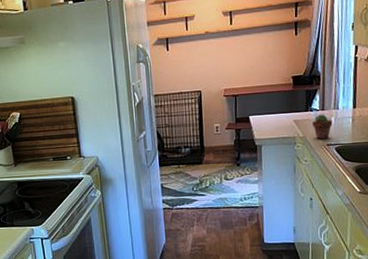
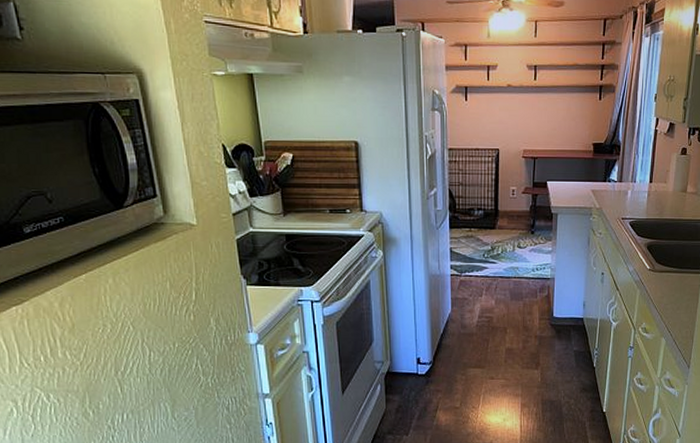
potted succulent: present [313,114,333,139] -> none [610,186,629,212]

